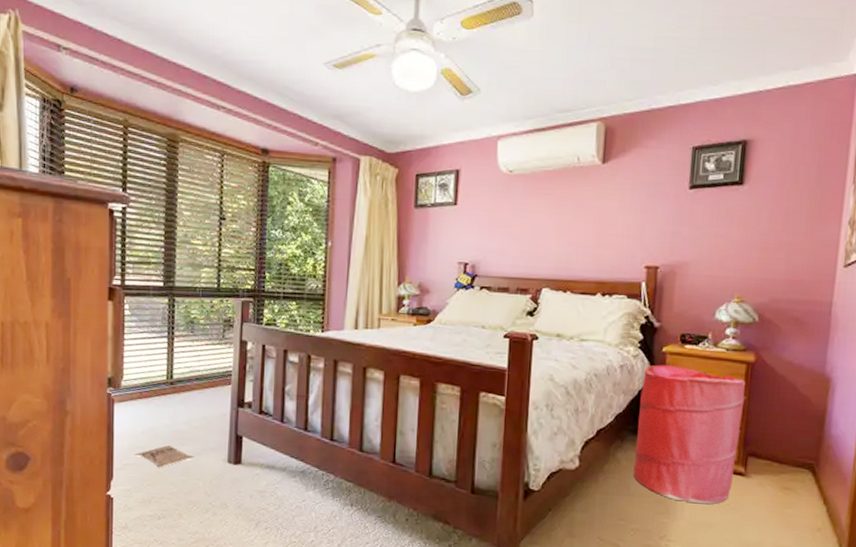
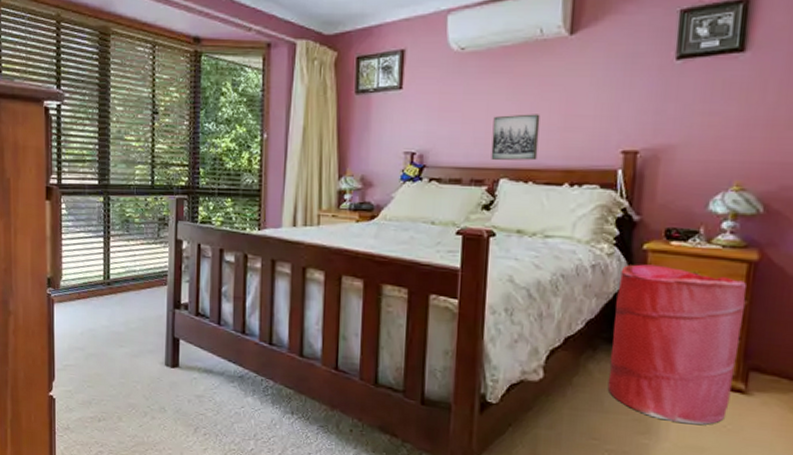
bag: present [134,445,195,468] -> none [74,346,133,370]
wall art: none [534,231,577,273] -> present [491,114,540,161]

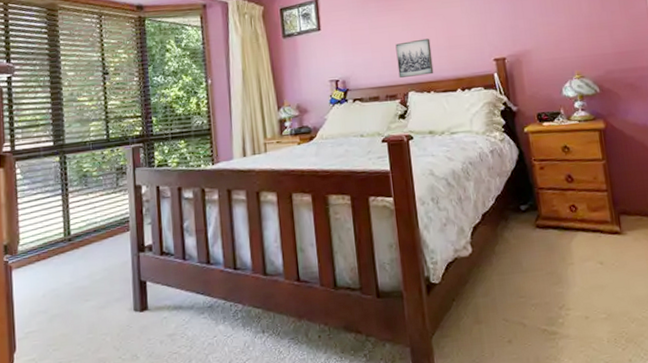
laundry hamper: present [607,264,746,425] -> none [512,142,612,269]

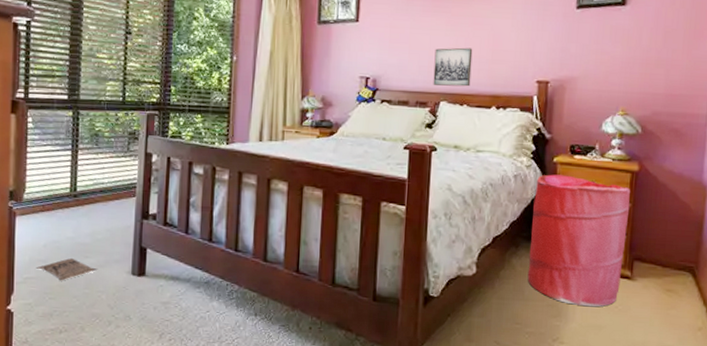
bag: none [36,303,100,330] -> present [36,257,98,281]
laundry hamper: none [512,142,612,269] -> present [527,174,630,307]

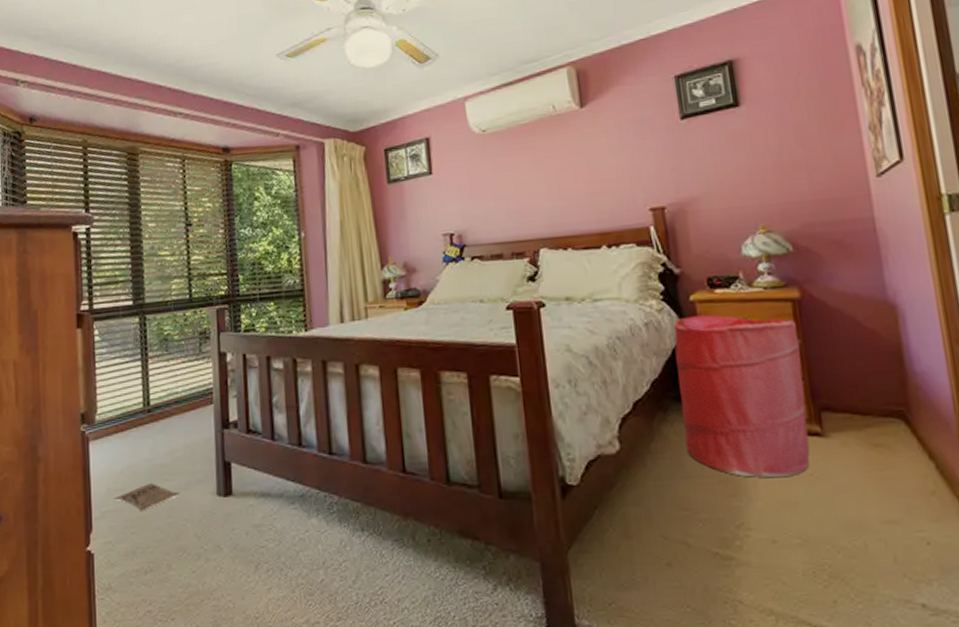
wall art: present [433,47,473,87] -> none [523,183,572,232]

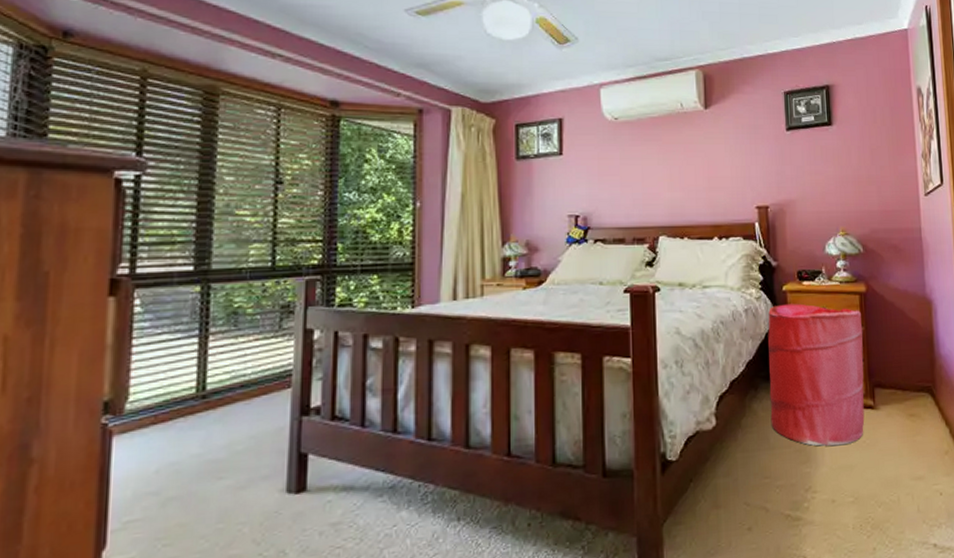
bag: present [114,482,180,511] -> none [142,482,238,518]

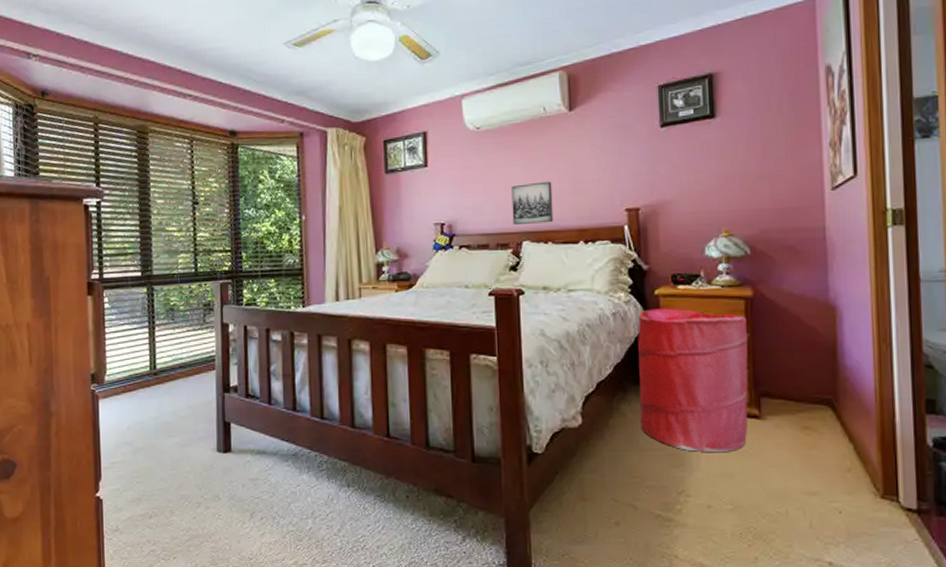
wall art: none [648,176,689,220] -> present [511,181,554,226]

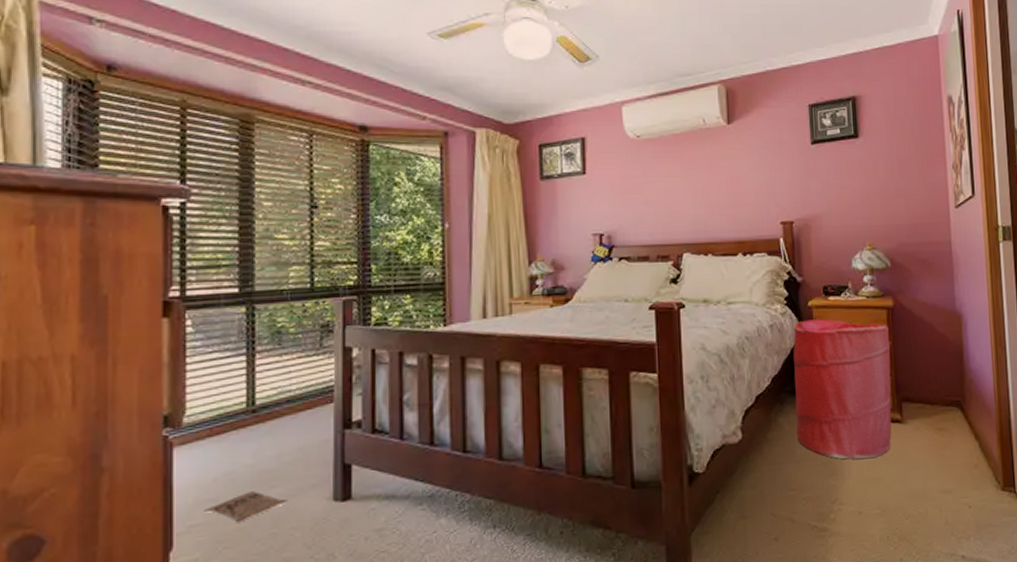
bag: none [121,438,183,463] -> present [203,490,289,523]
wall art: present [511,181,554,226] -> none [672,193,713,237]

